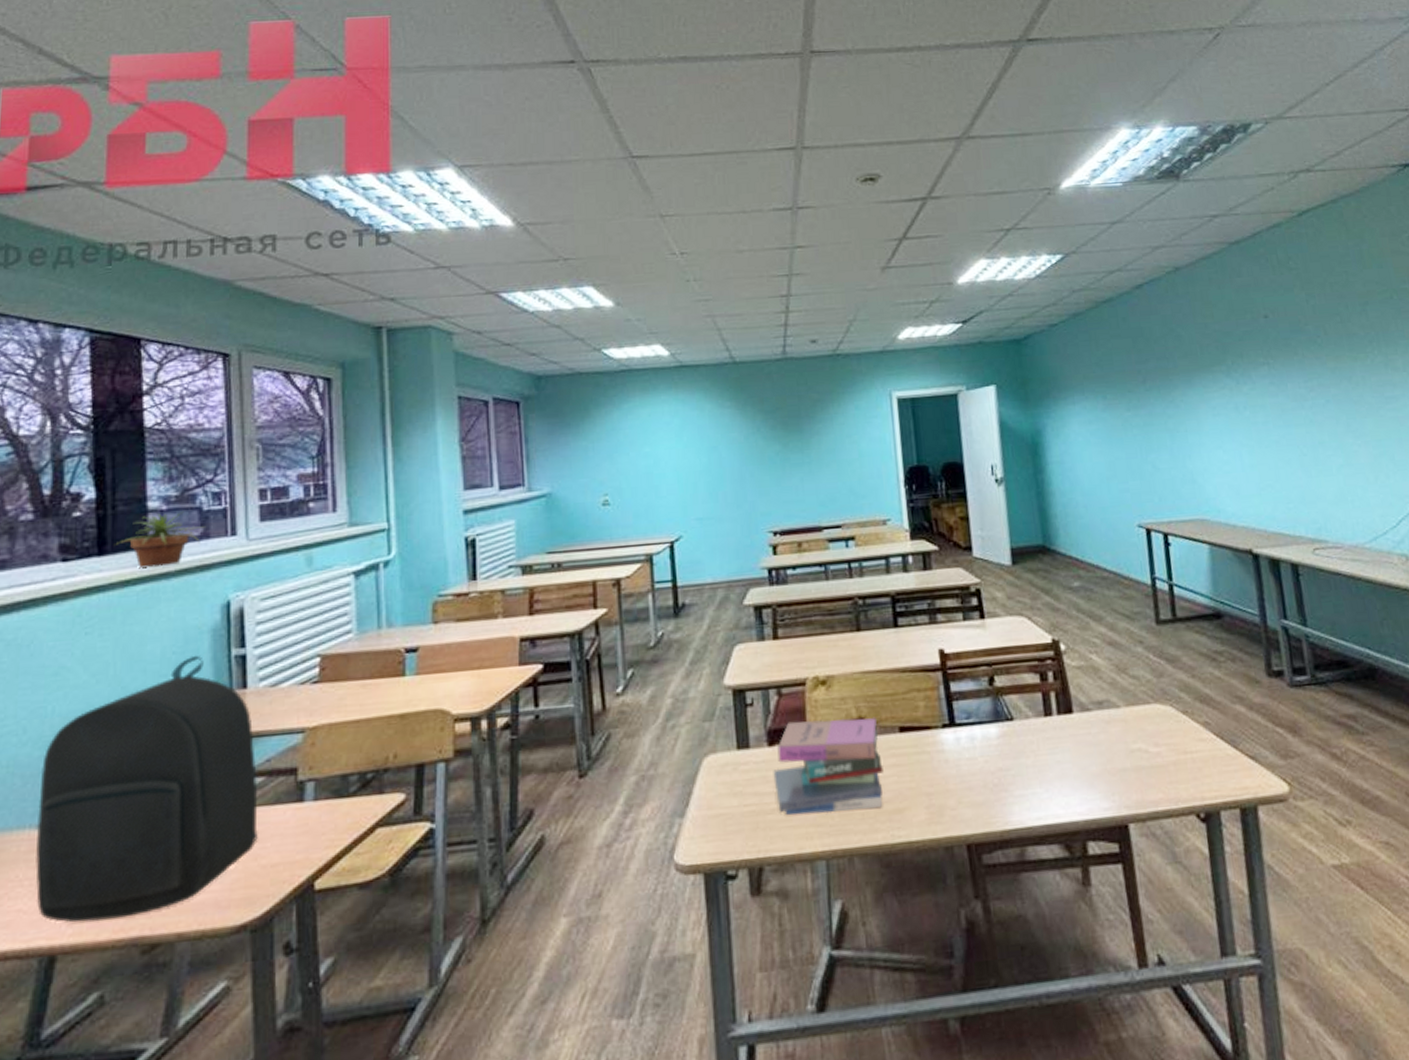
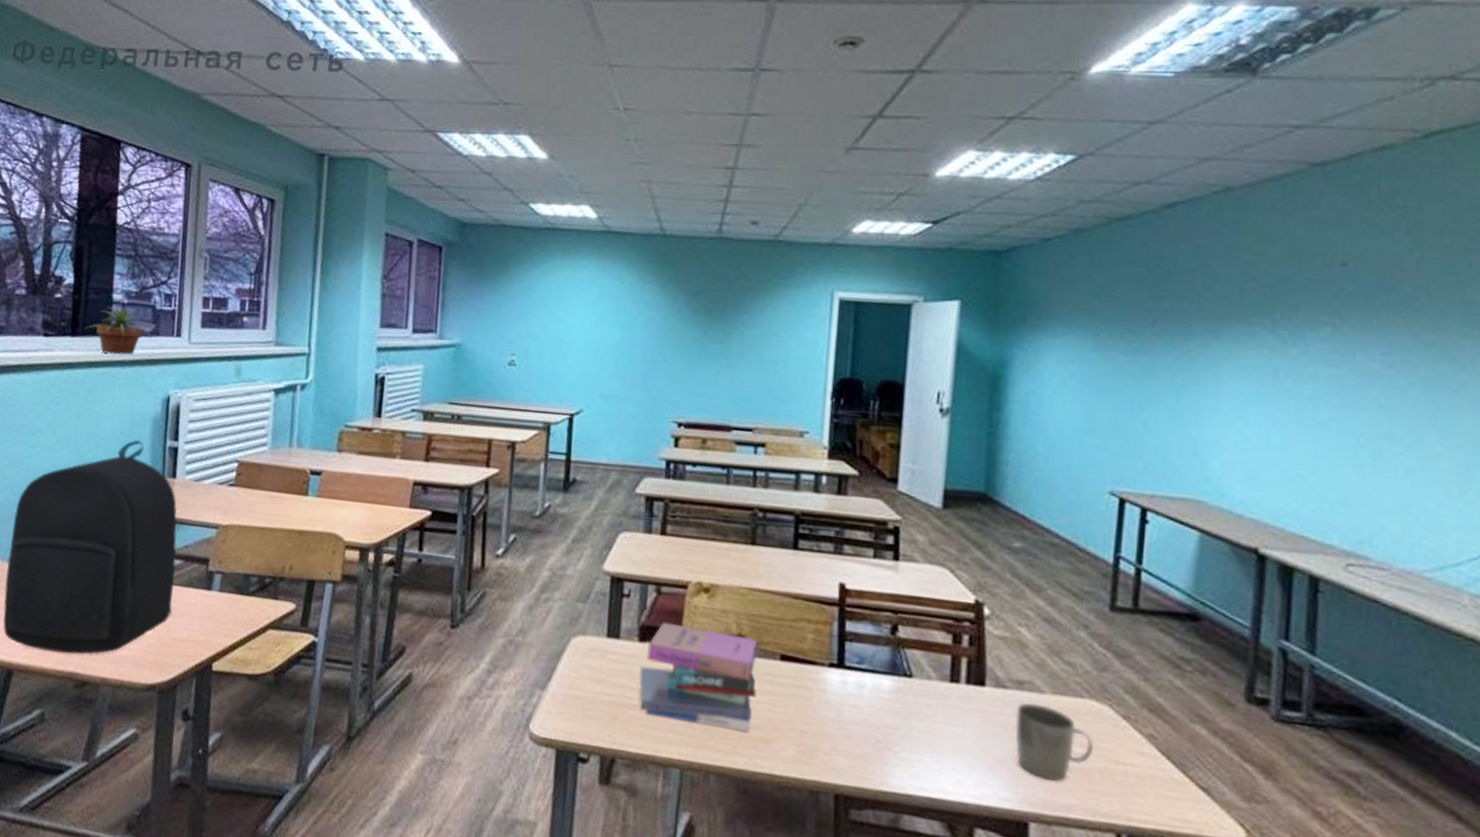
mug: none [1101,717,1166,783] -> present [1015,702,1093,781]

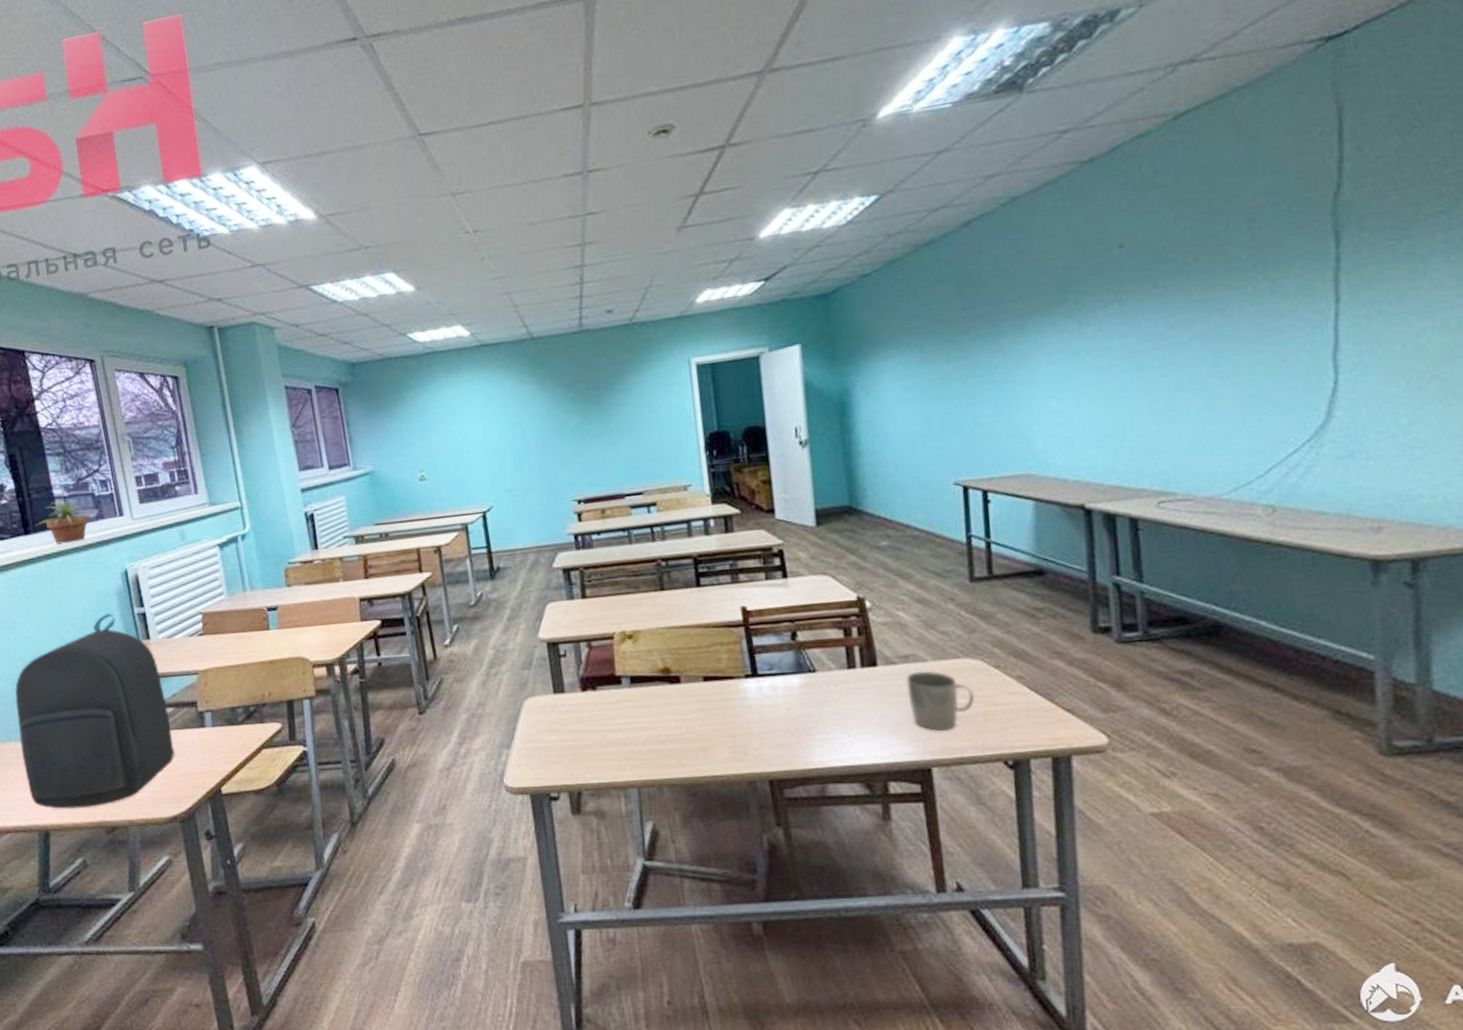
books: present [639,621,759,733] -> none [586,668,689,751]

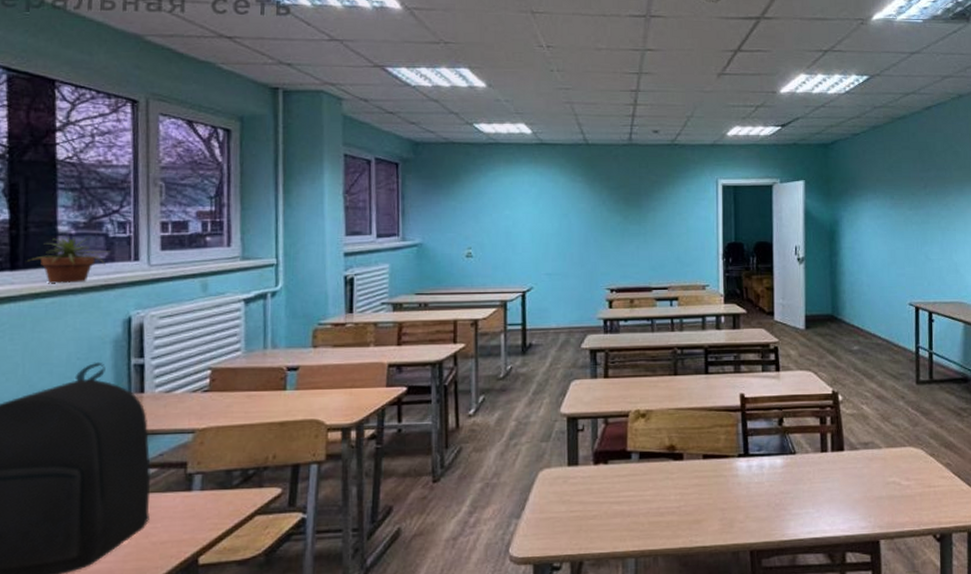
mug: present [906,671,974,731] -> none [865,456,914,508]

